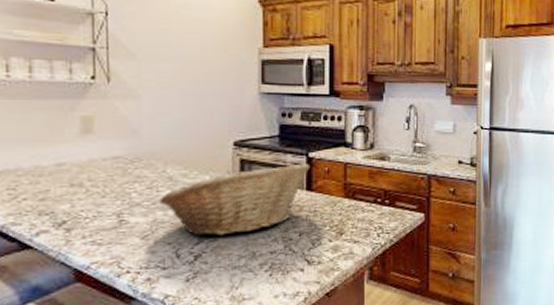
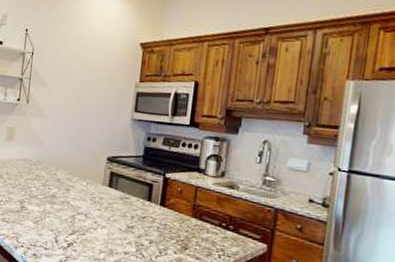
fruit basket: present [159,163,310,236] -> none [49,179,166,233]

